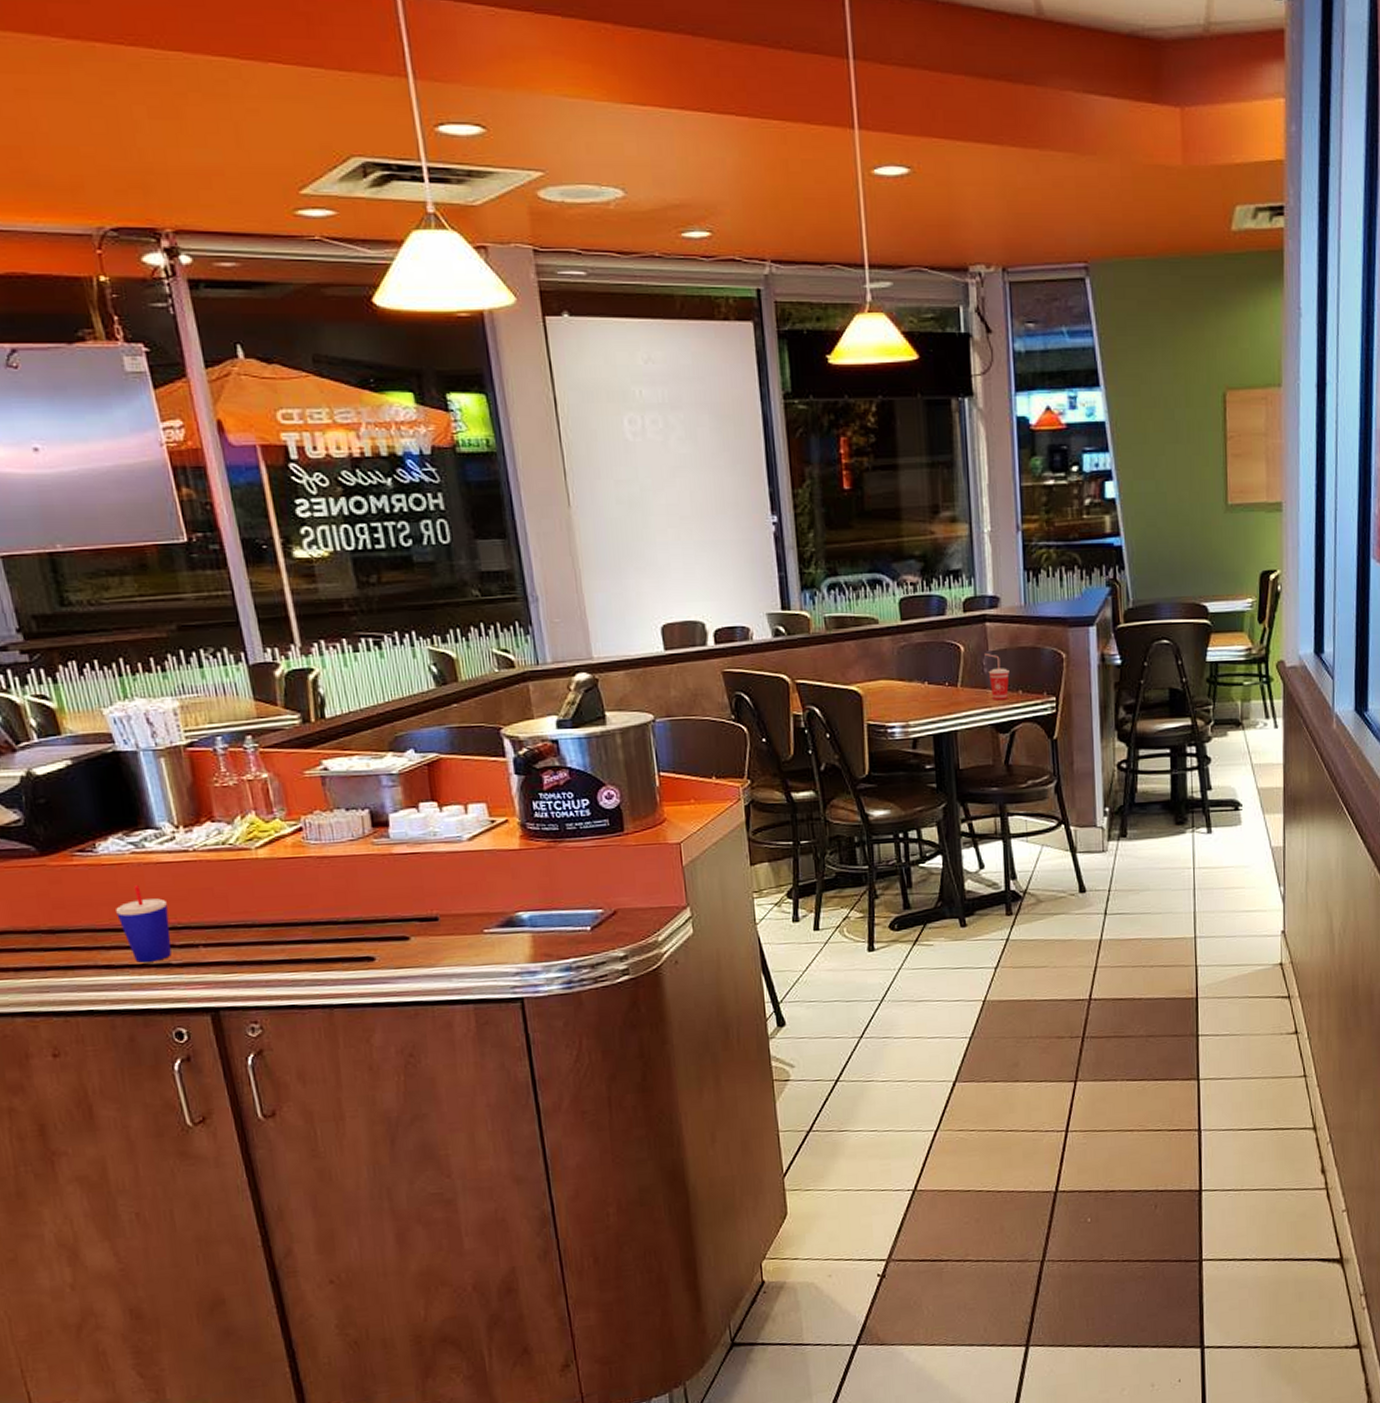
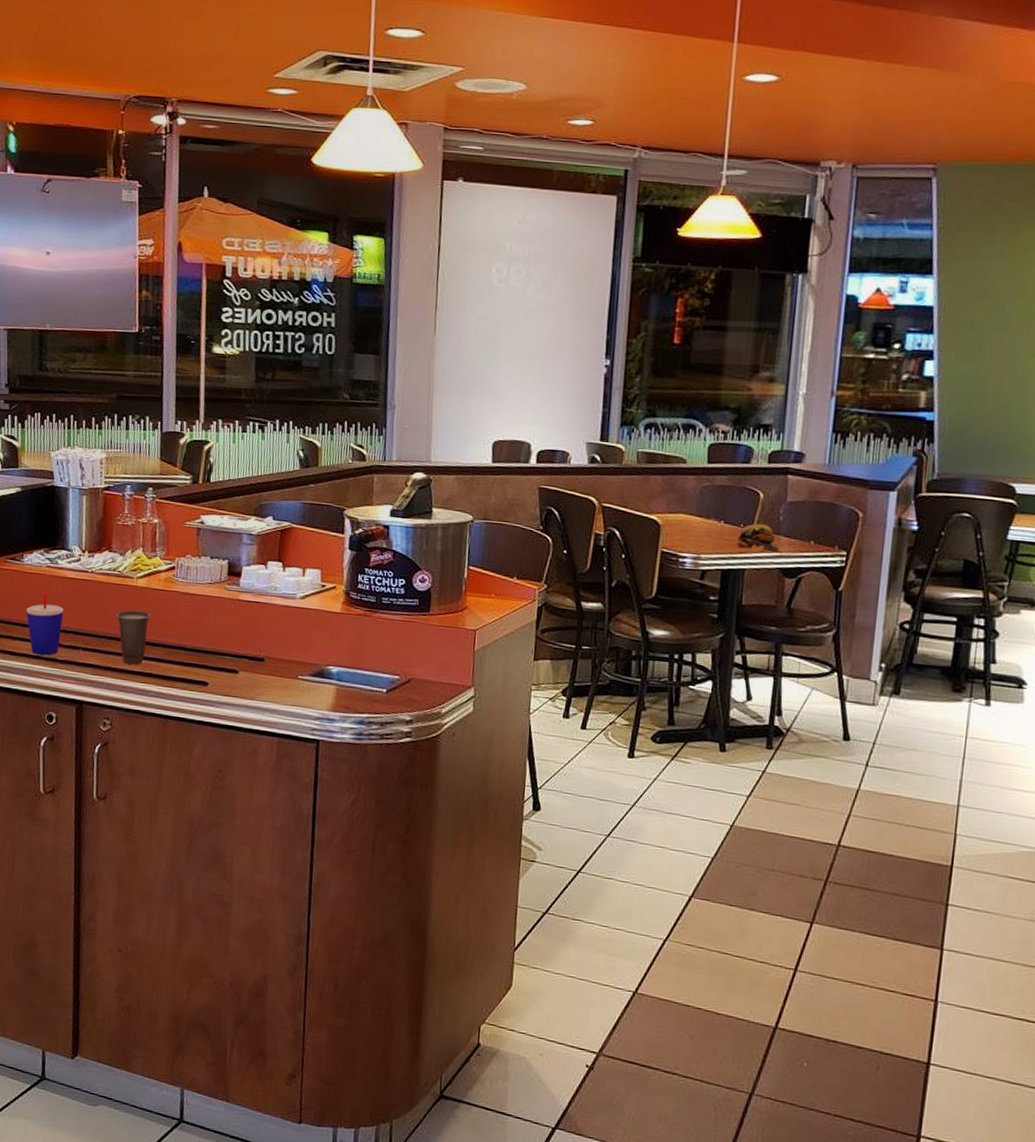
cup: none [238,887,287,953] -> present [116,610,151,665]
burger: none [944,679,989,709] -> present [737,523,779,552]
beverage cup: present [984,652,1010,700] -> none [782,502,804,548]

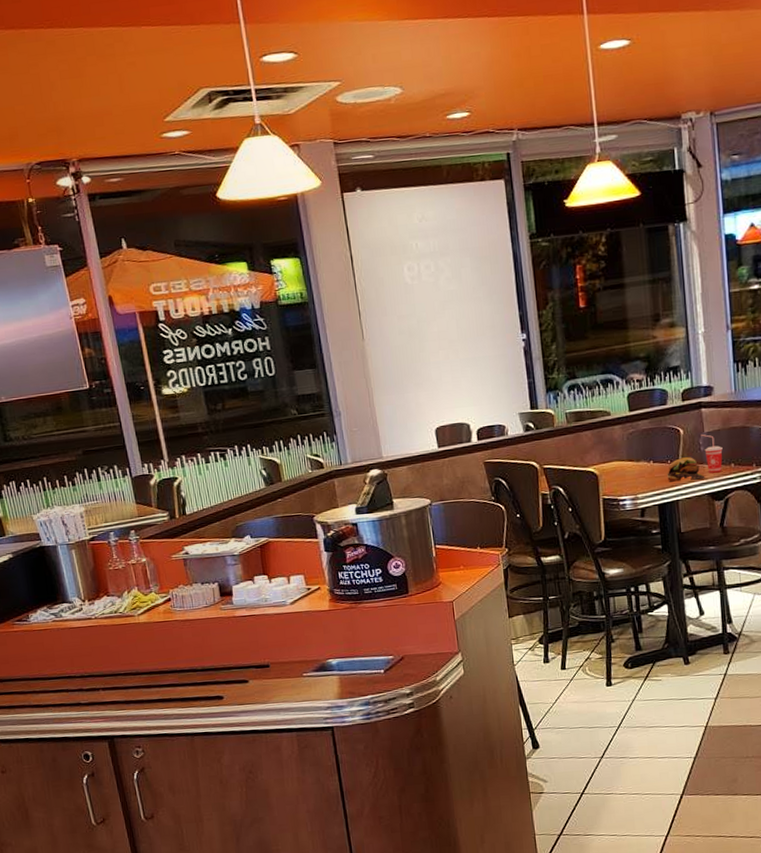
beverage cup: present [26,593,64,655] -> none [43,645,81,703]
cup: present [116,610,151,665] -> none [126,644,161,695]
beverage cup: none [782,502,804,548] -> present [701,433,723,473]

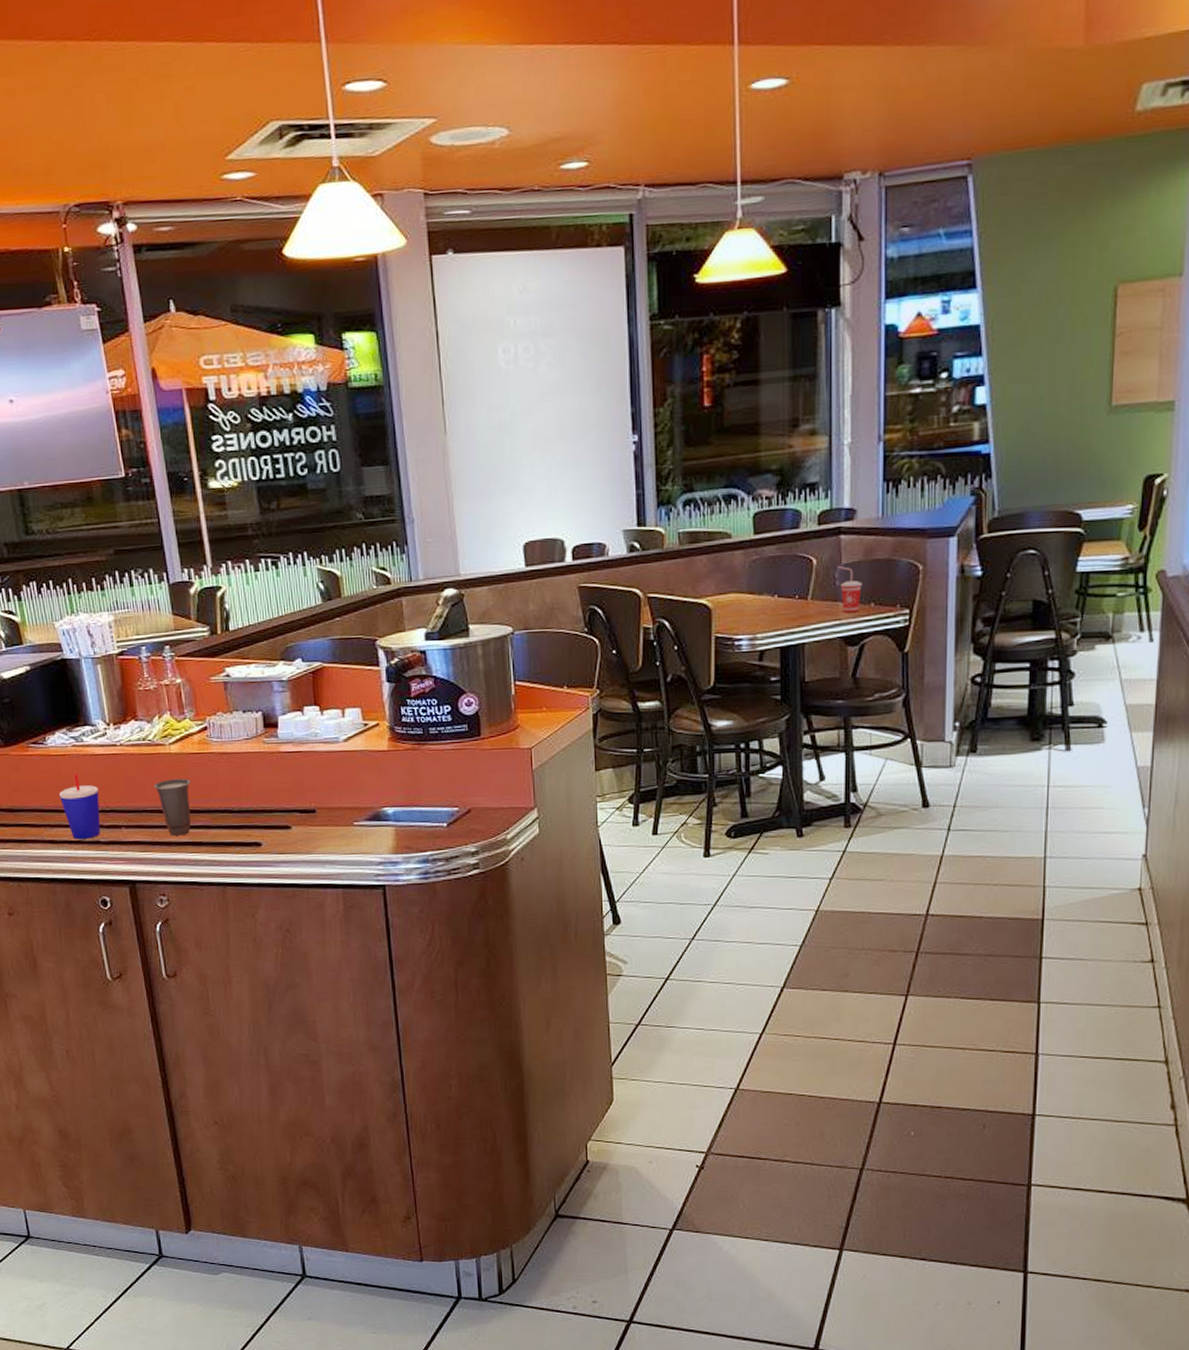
beverage cup: none [43,645,81,703] -> present [59,774,101,839]
cup: none [126,644,161,695] -> present [154,779,191,836]
burger: present [667,457,705,482] -> none [793,592,838,621]

